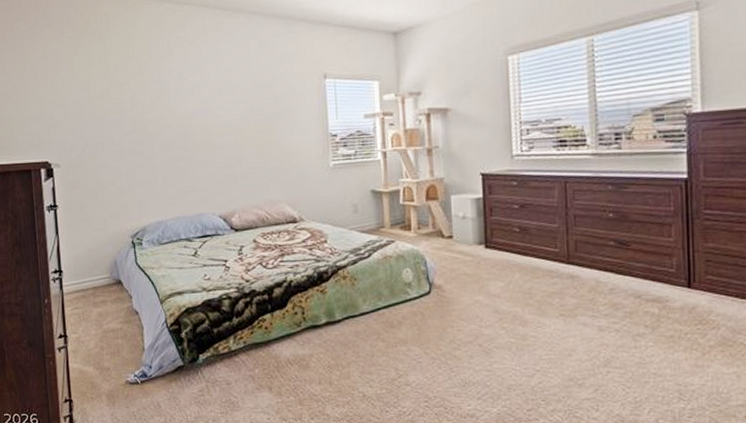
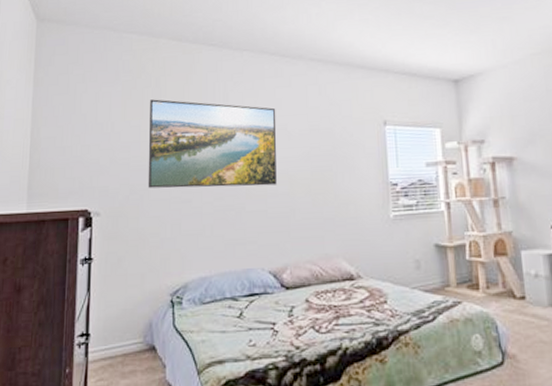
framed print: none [96,55,223,141] -> present [148,99,277,188]

